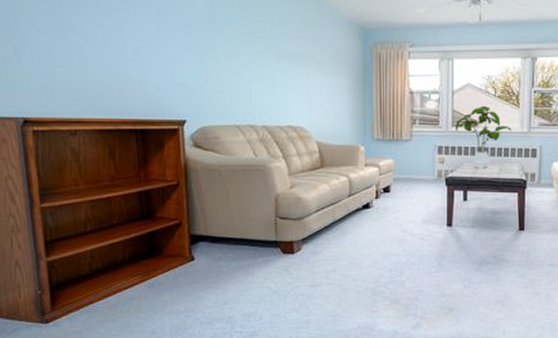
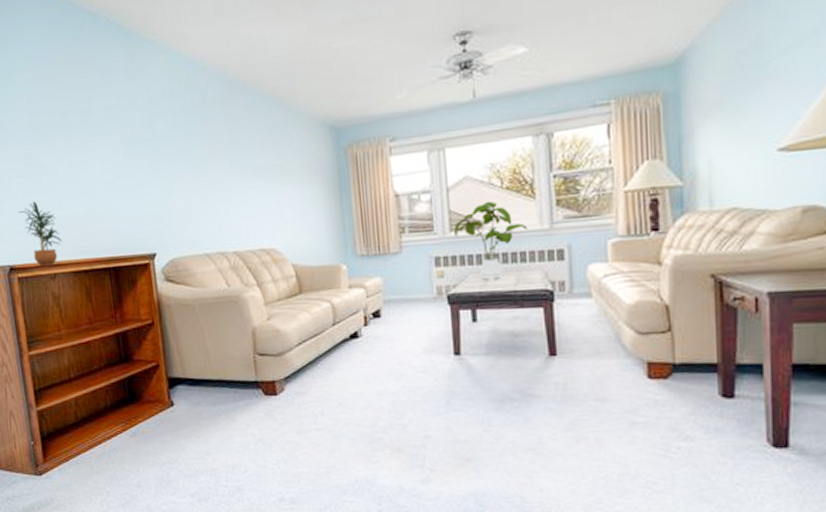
potted plant: none [36,57,87,123] -> present [17,201,63,267]

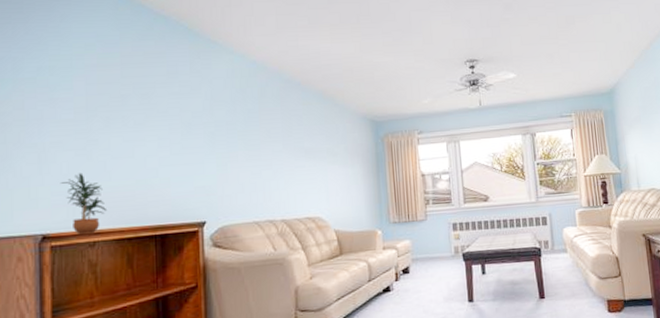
house plant: present [454,201,528,280] -> none [467,181,521,241]

